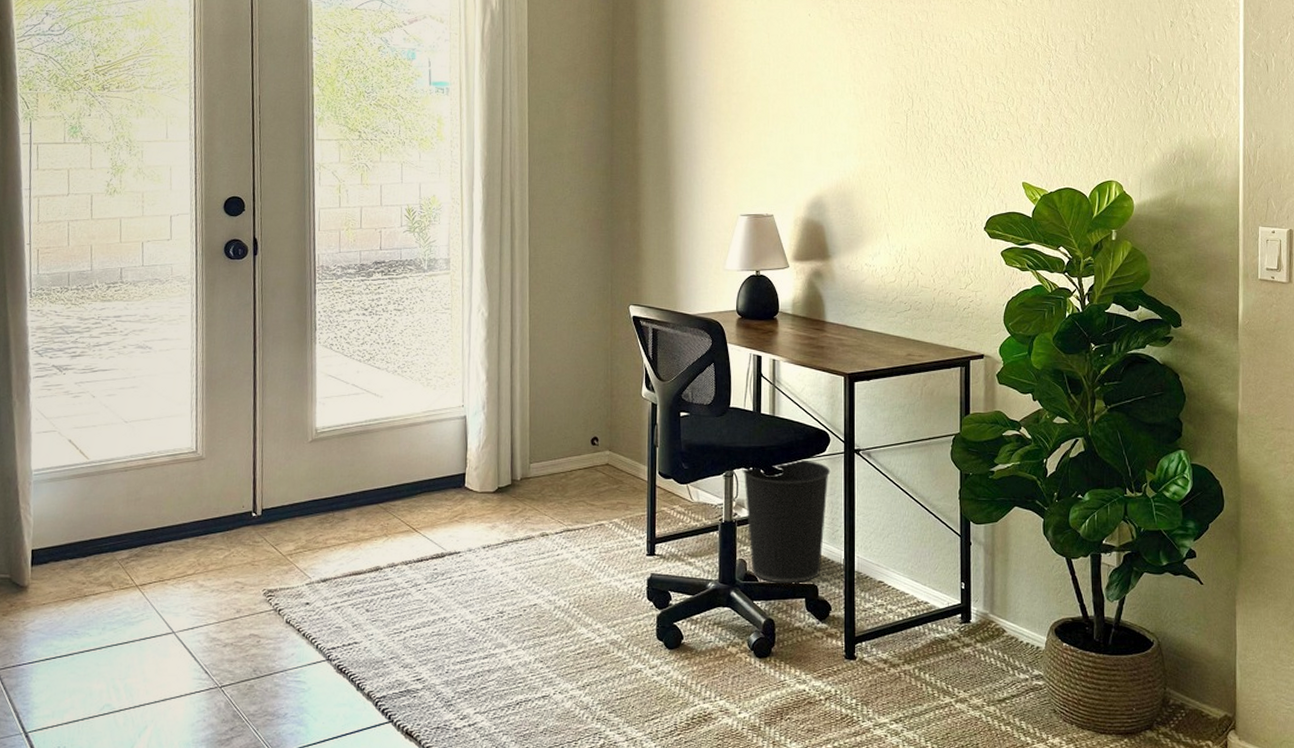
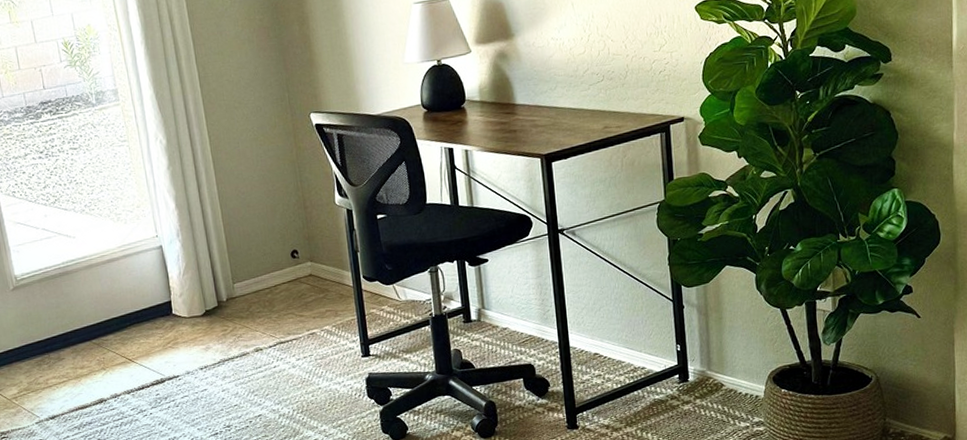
wastebasket: present [742,459,831,584] -> none [446,246,536,367]

